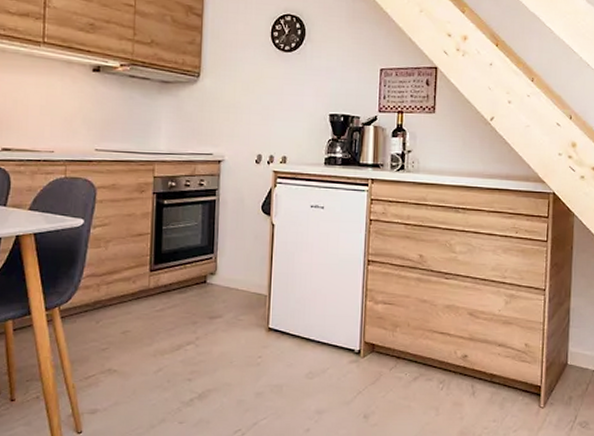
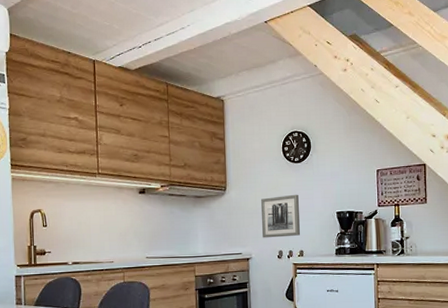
wall art: none [239,89,286,139] -> present [261,194,300,238]

